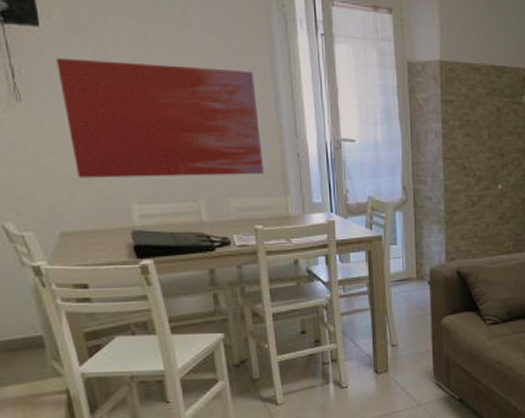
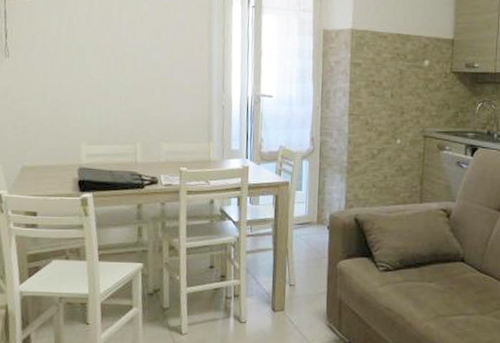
wall art: present [56,57,265,178] -> none [40,23,194,124]

